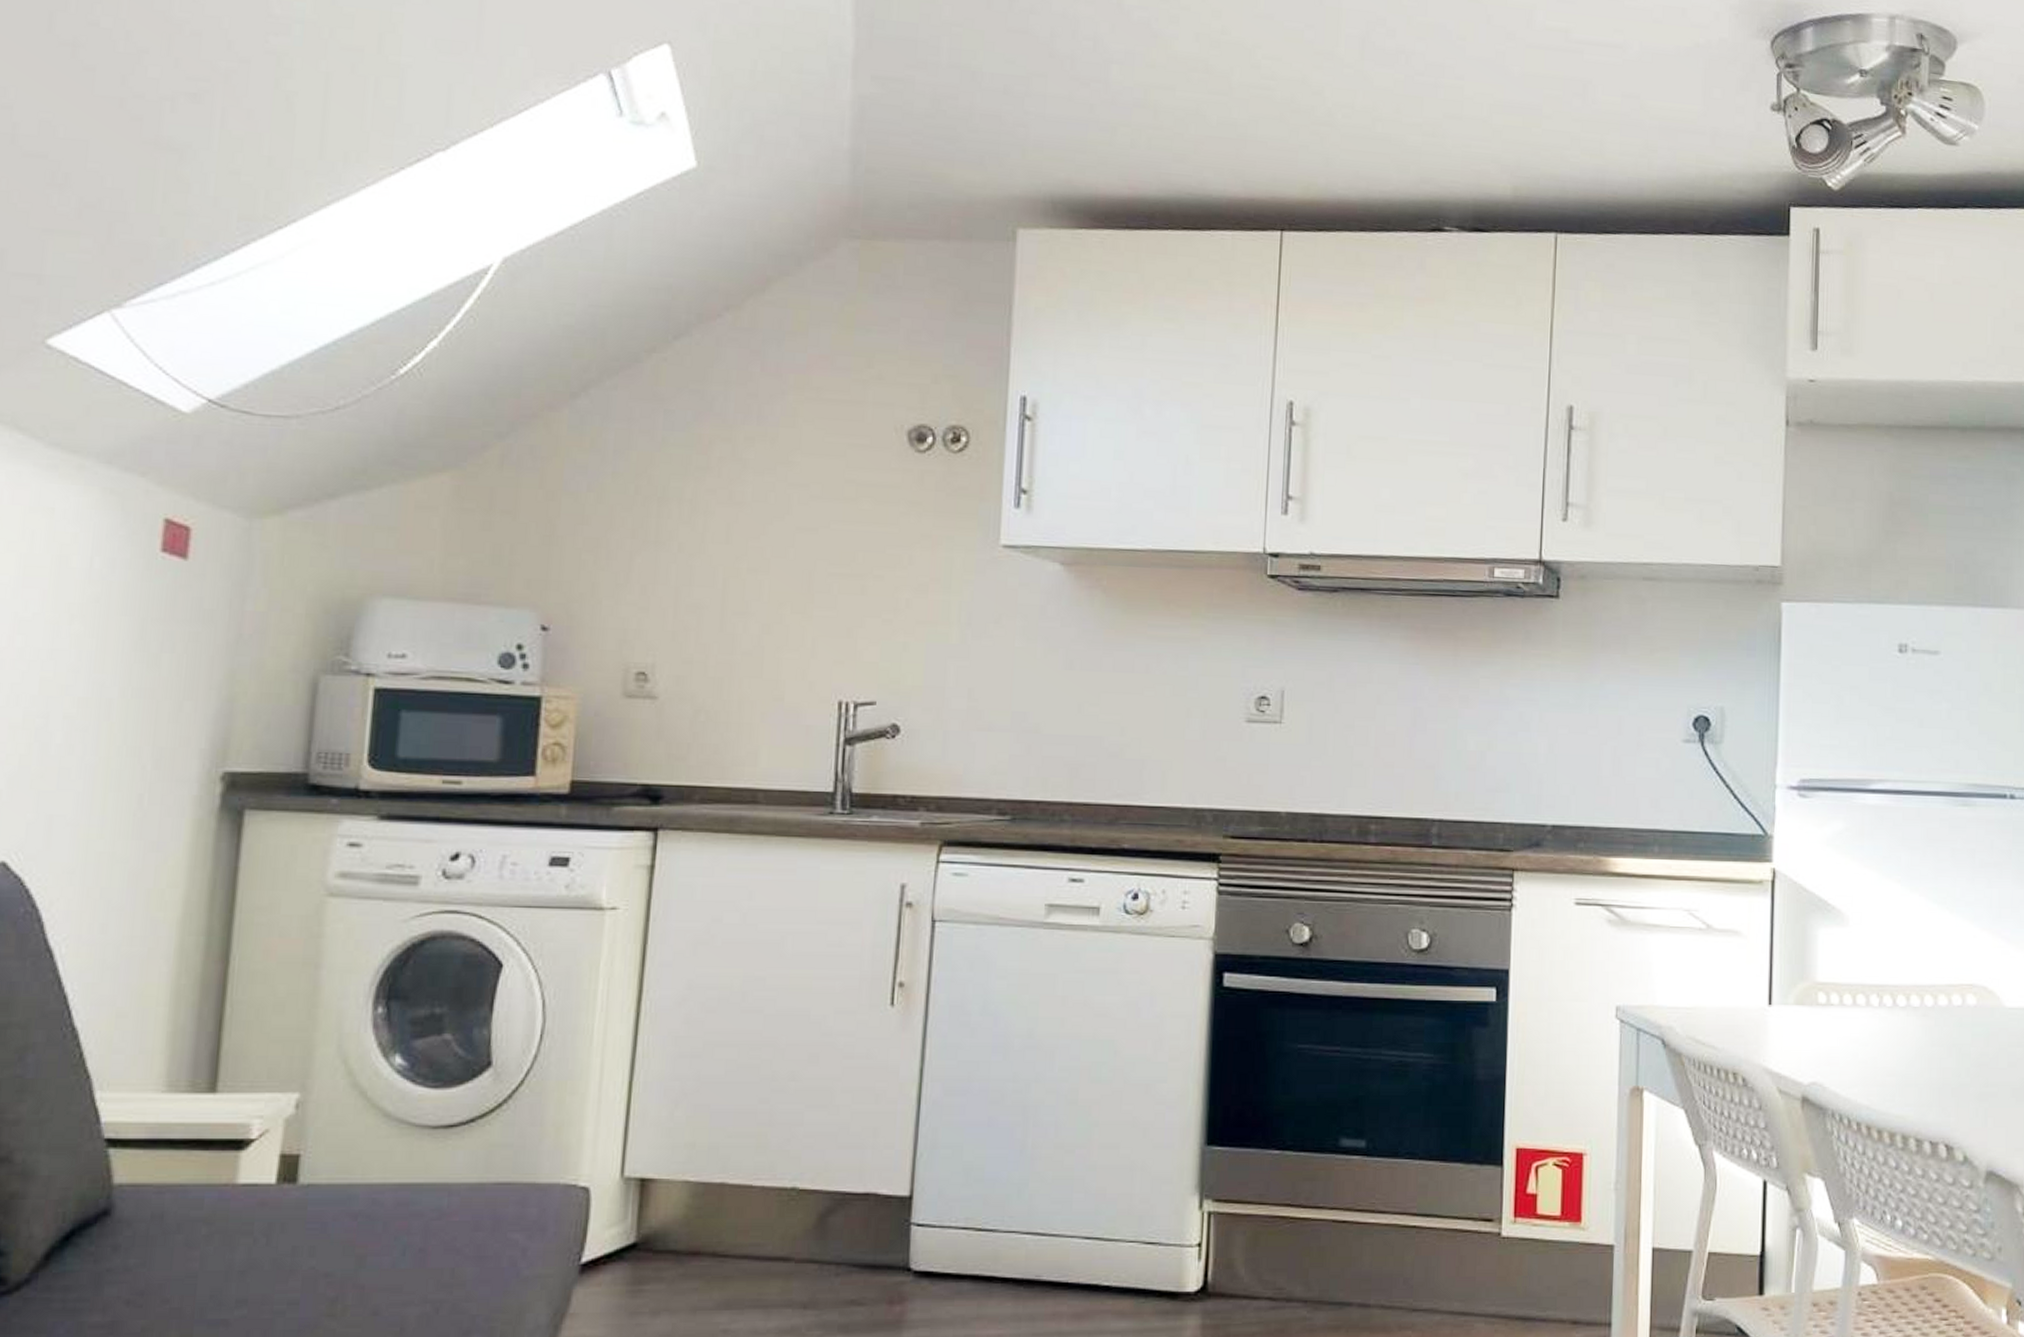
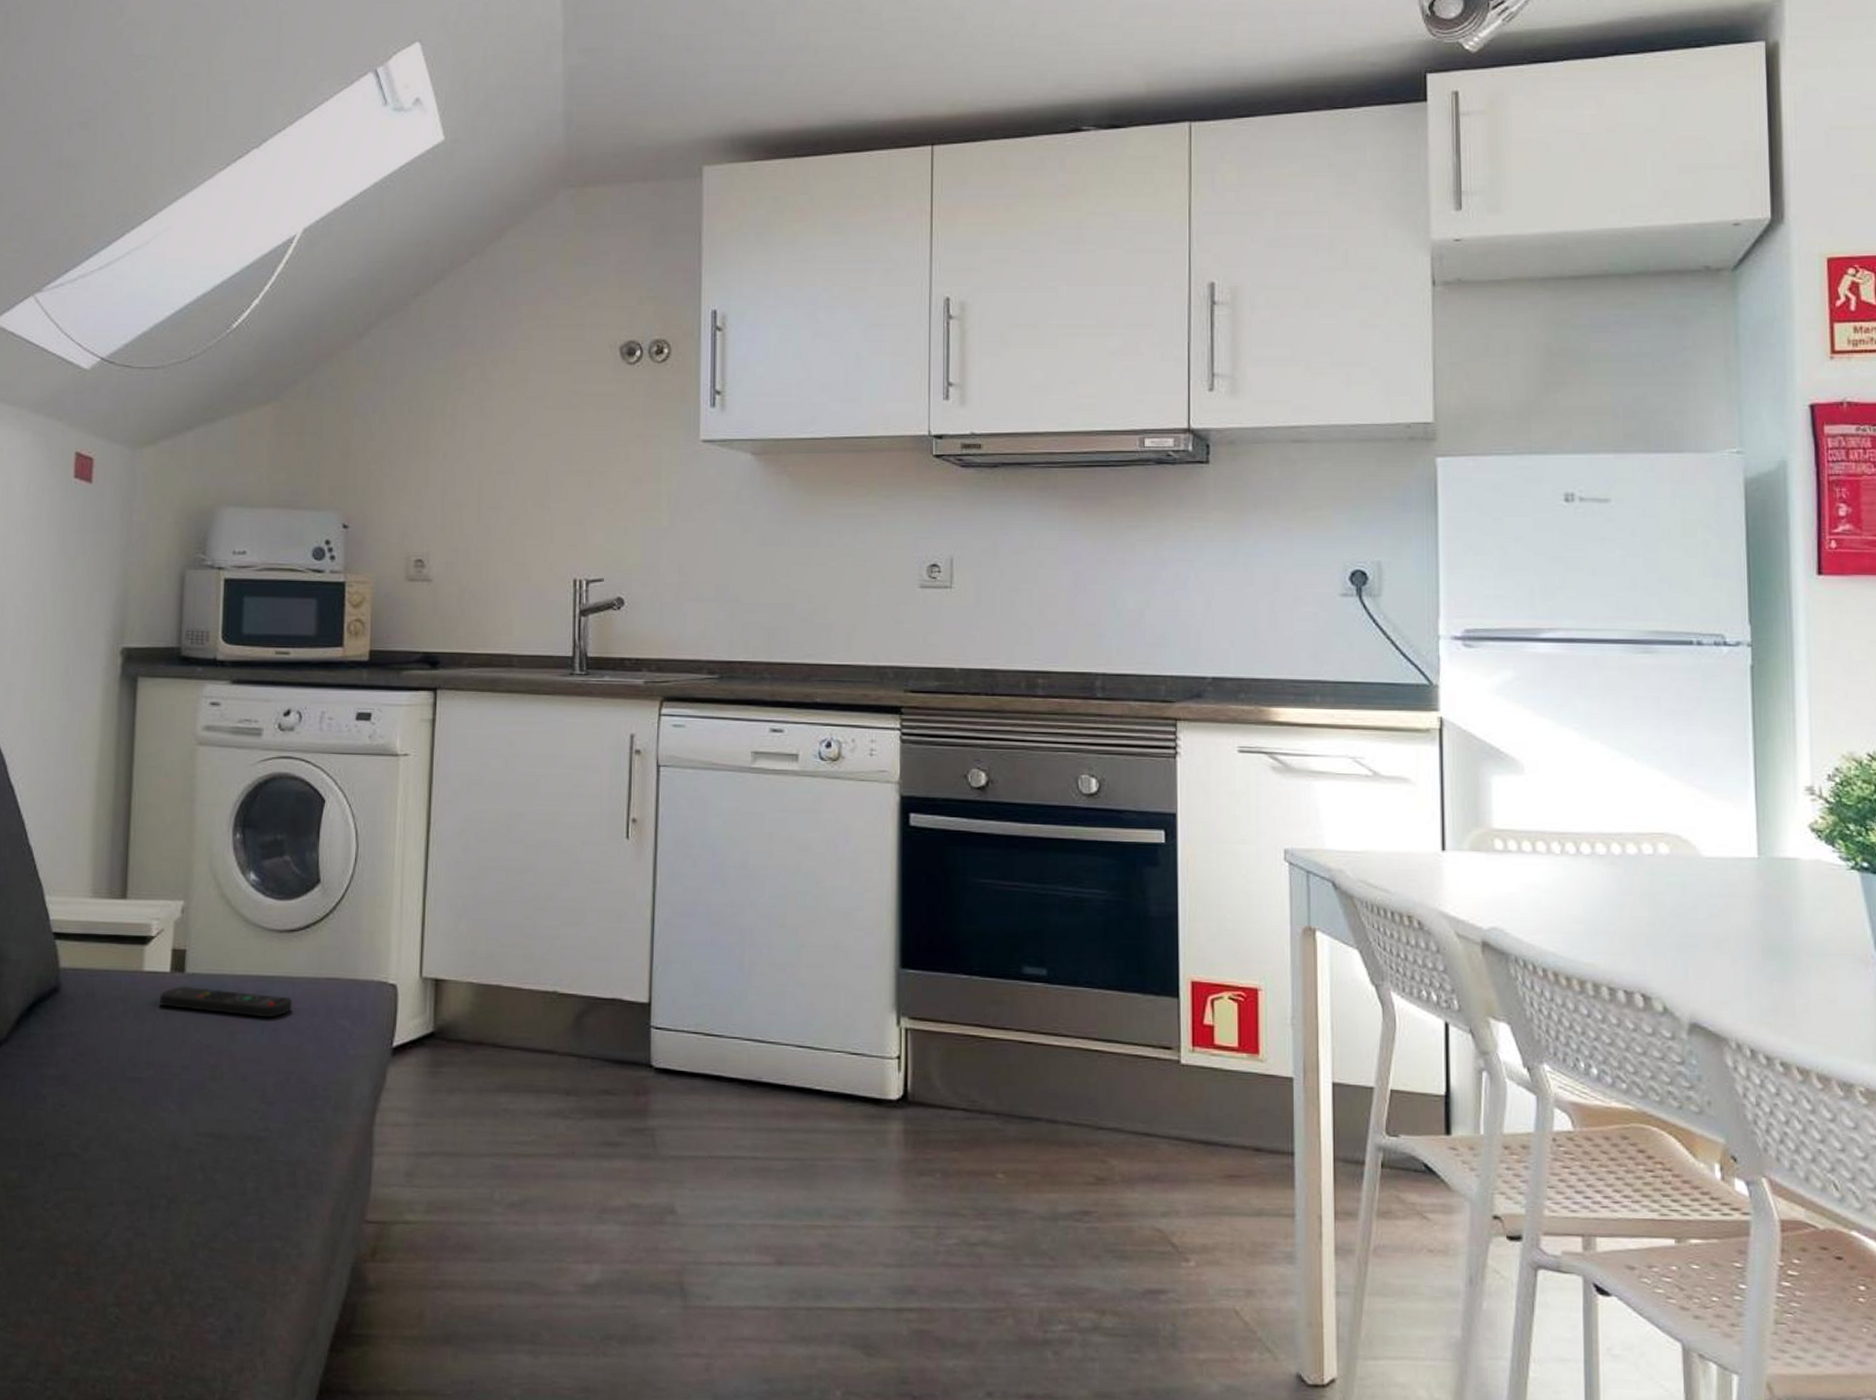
remote control: none [259,1199,447,1236] -> present [160,985,292,1018]

